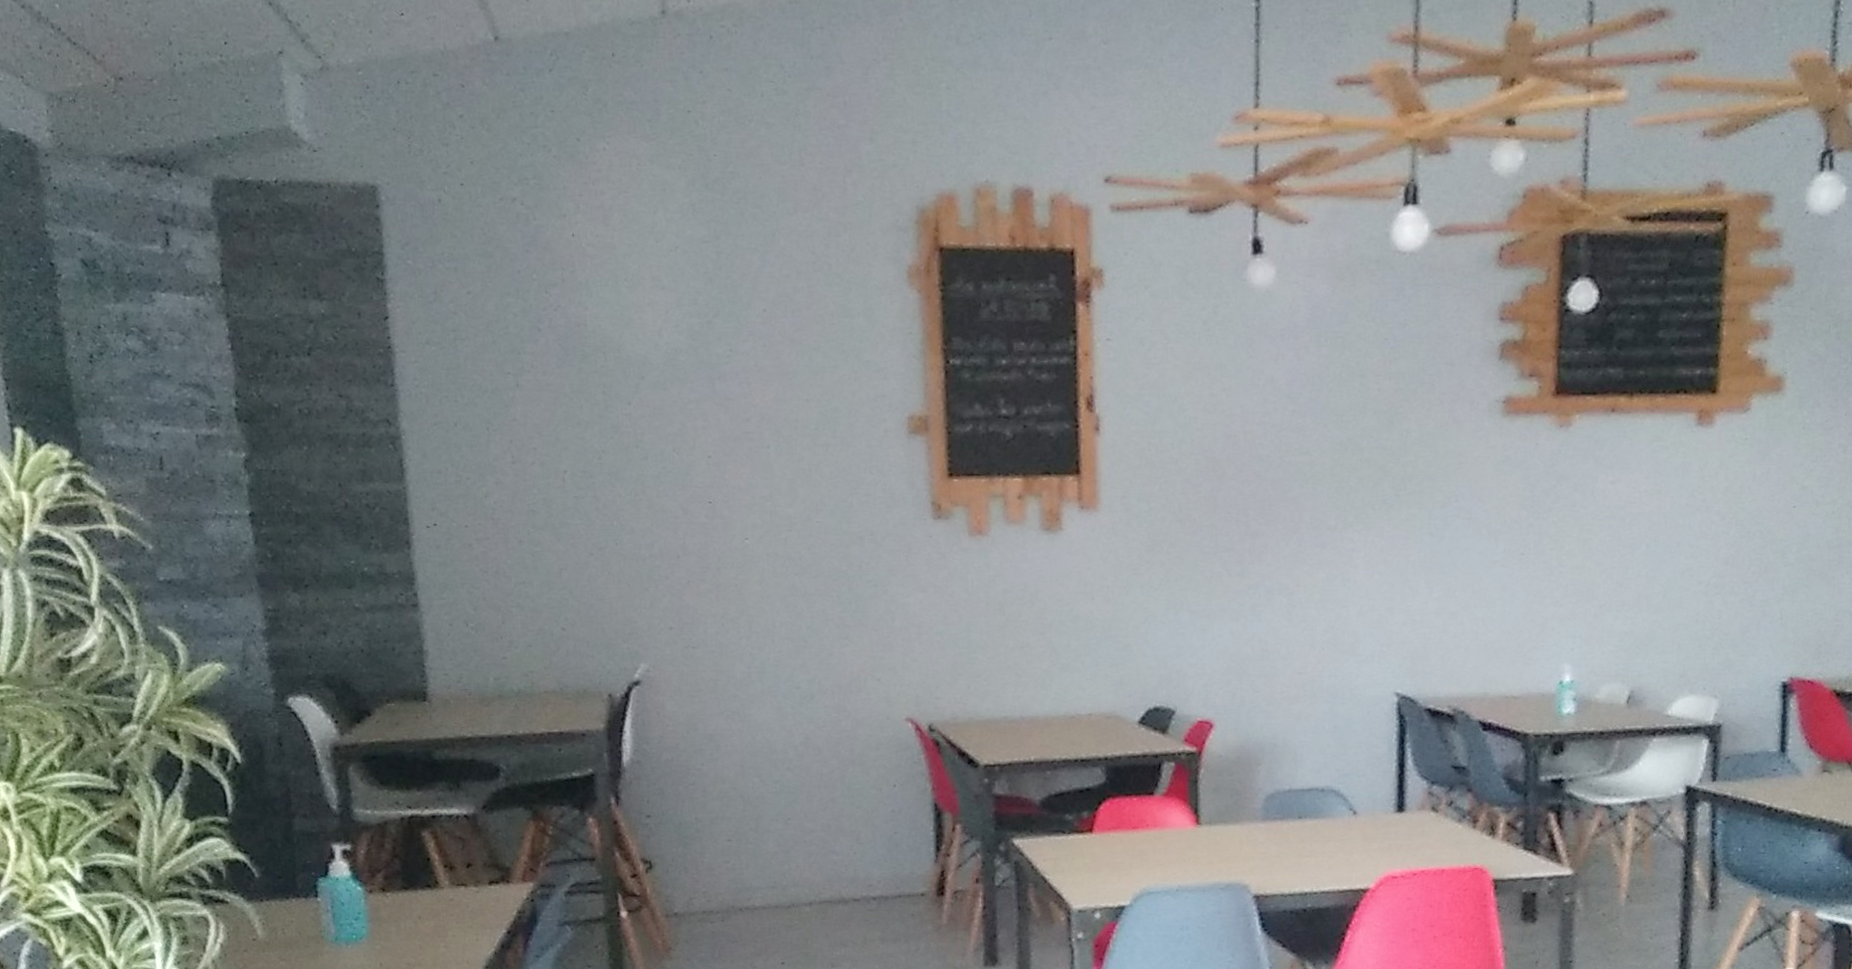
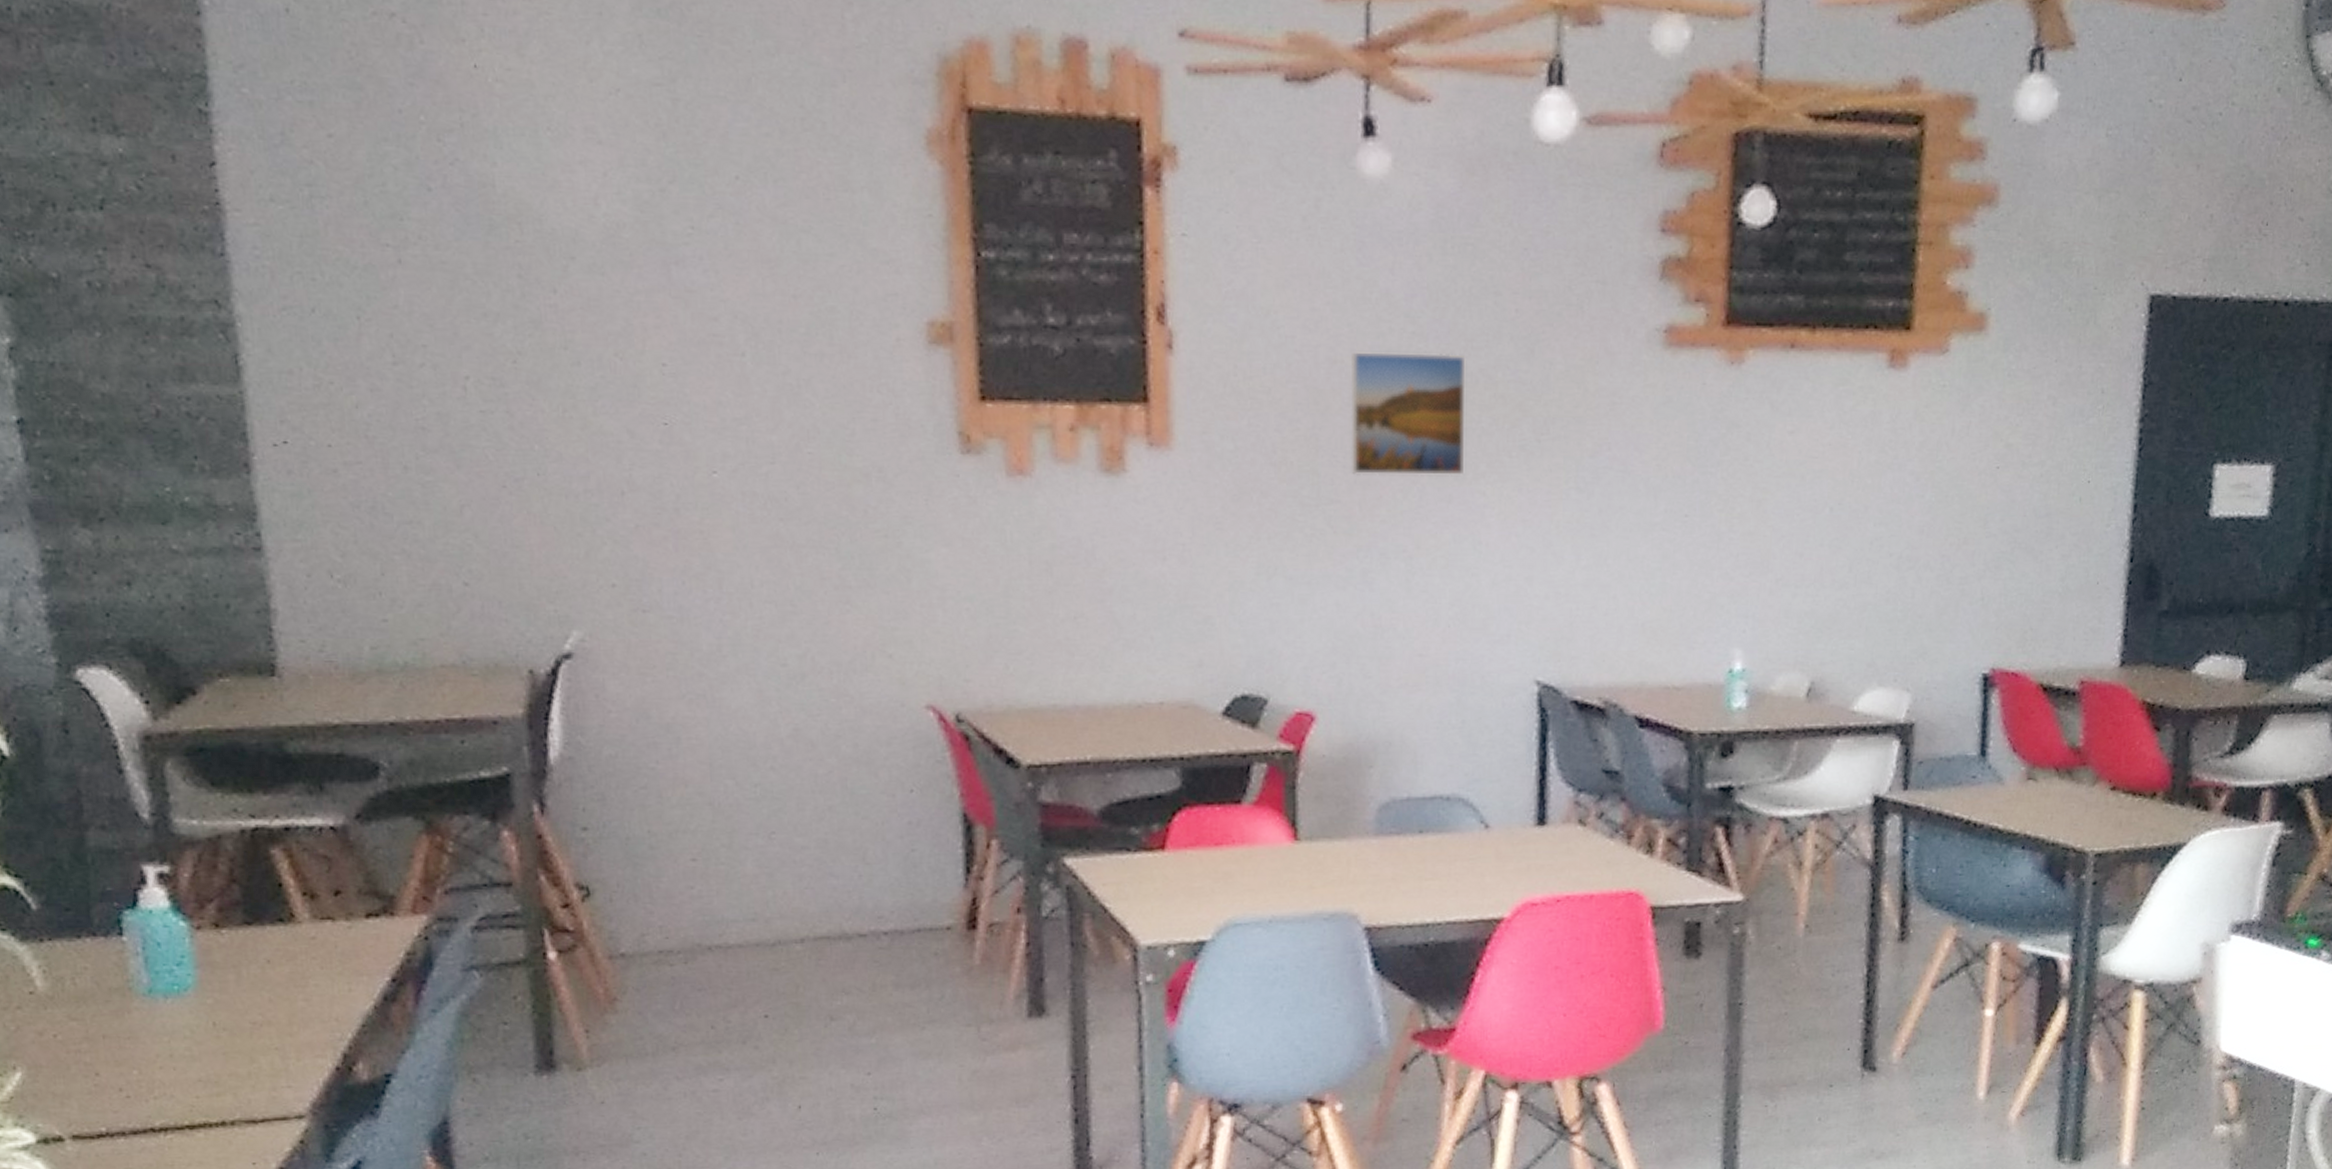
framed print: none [1242,427,1337,528] -> present [1351,352,1466,476]

